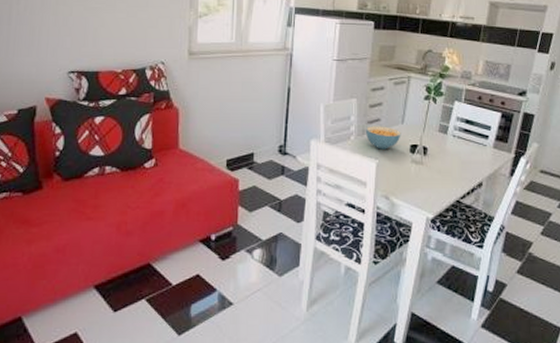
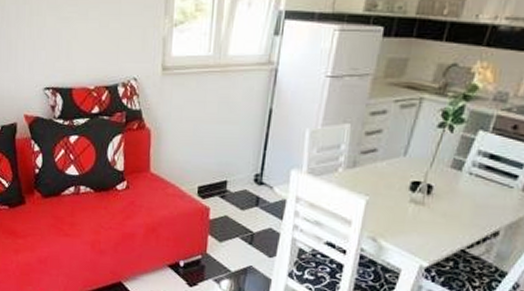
cereal bowl: present [366,126,401,150] -> none [357,157,402,185]

